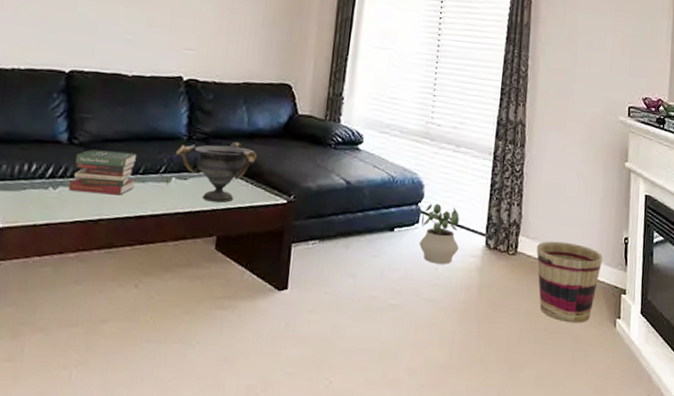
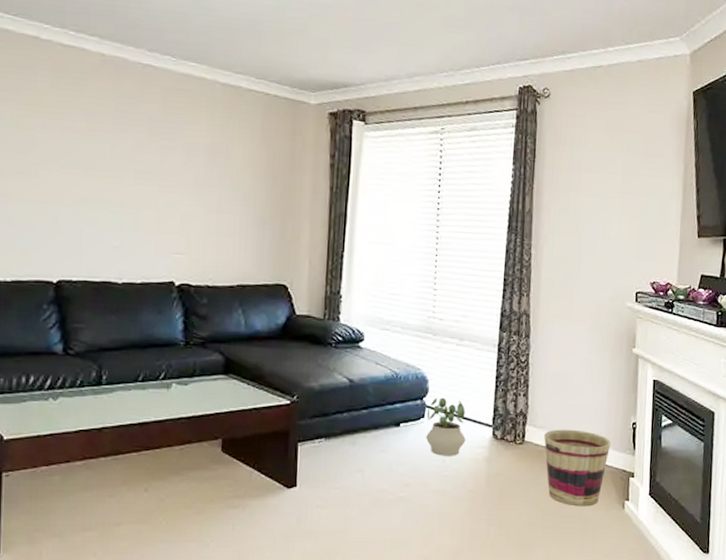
books: present [68,149,138,195] -> none [68,359,136,403]
decorative bowl: present [176,142,257,203] -> none [174,345,256,406]

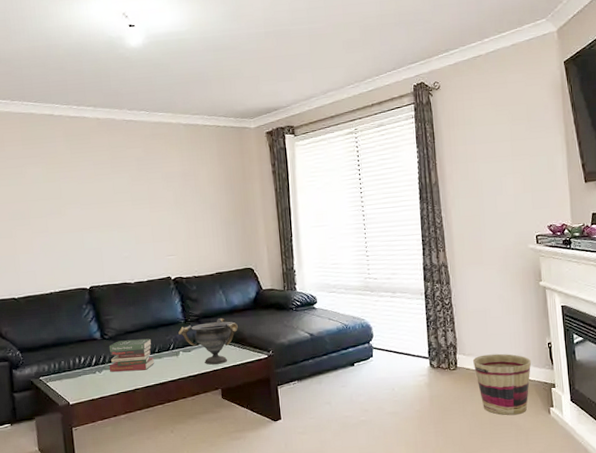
books: none [68,359,136,403] -> present [109,338,155,372]
decorative bowl: none [174,345,256,406] -> present [178,318,238,365]
potted plant: present [426,397,466,456] -> none [374,339,409,386]

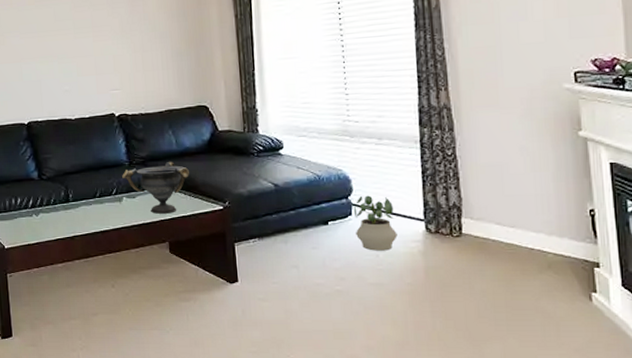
books: present [109,338,155,372] -> none [46,181,96,216]
potted plant: none [374,339,409,386] -> present [353,195,398,251]
basket: present [472,353,532,415] -> none [483,220,566,299]

